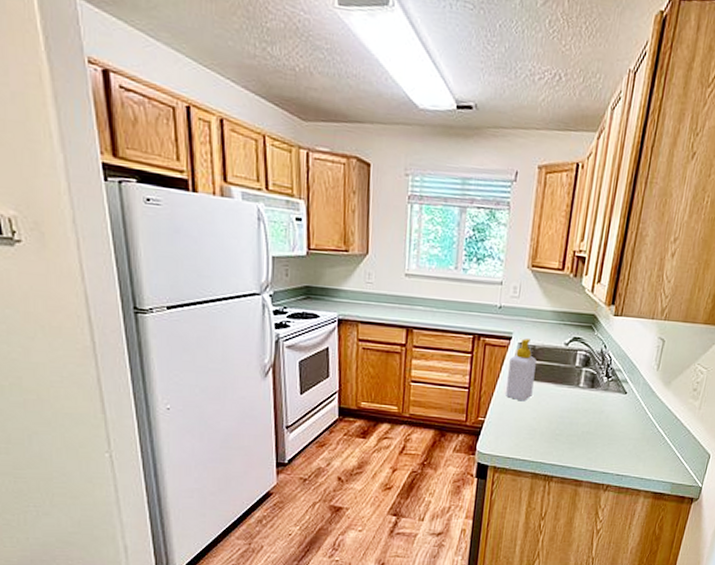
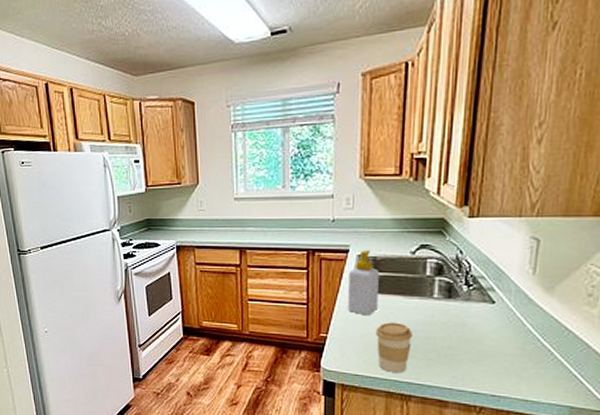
coffee cup: none [528,408,559,456] -> present [375,322,412,374]

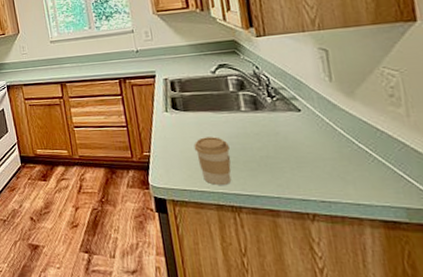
soap bottle: present [348,250,379,316] -> none [159,74,192,133]

